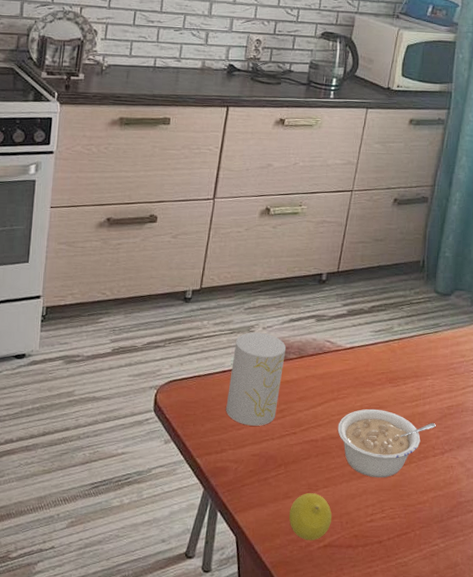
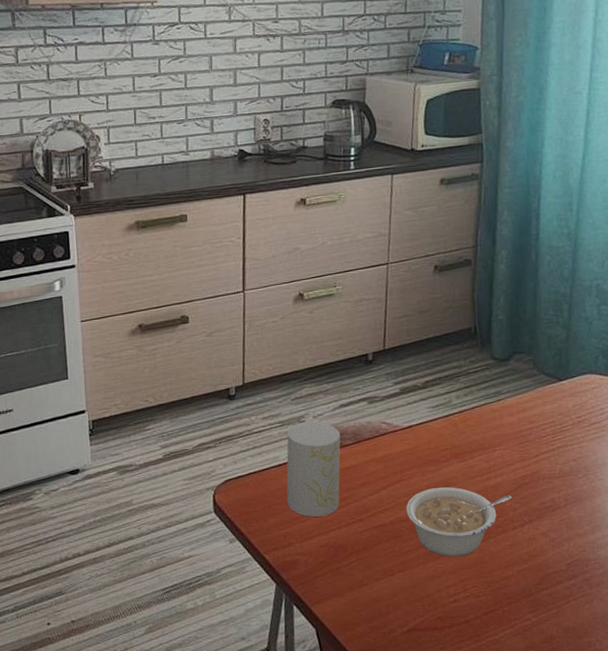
fruit: present [289,493,332,541] -> none [367,578,412,627]

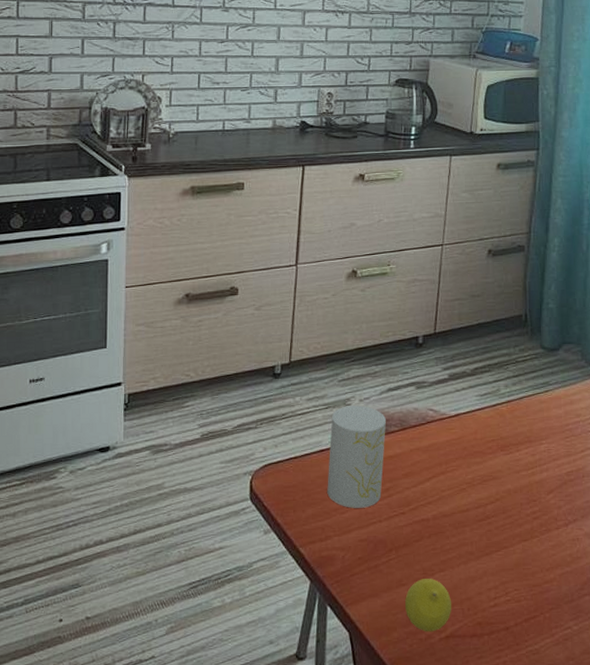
fruit: none [367,578,412,627] -> present [405,578,451,632]
legume: present [406,487,512,557] -> none [449,480,556,557]

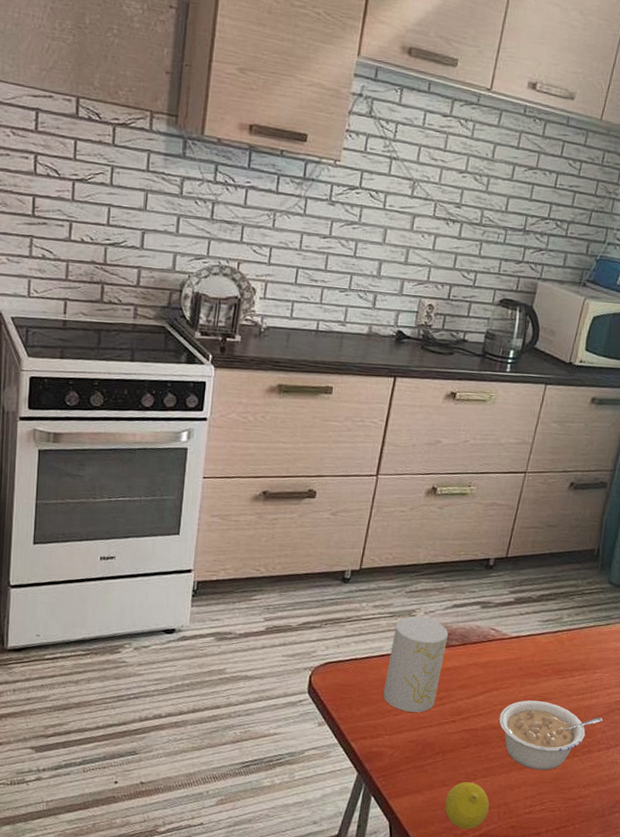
legume: none [449,480,556,557] -> present [499,700,602,771]

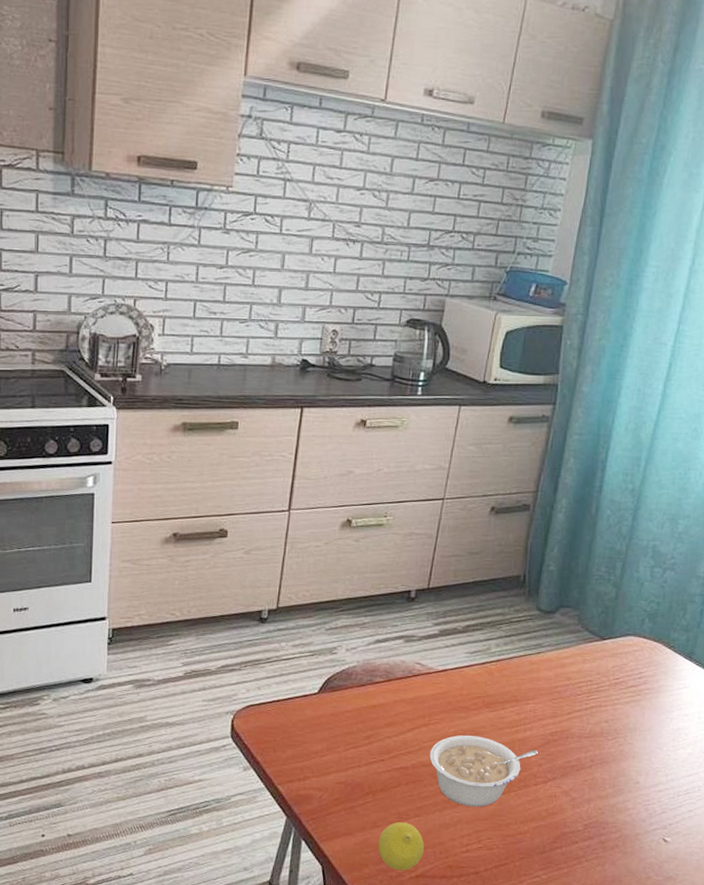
cup: present [383,616,449,713] -> none [308,654,373,753]

